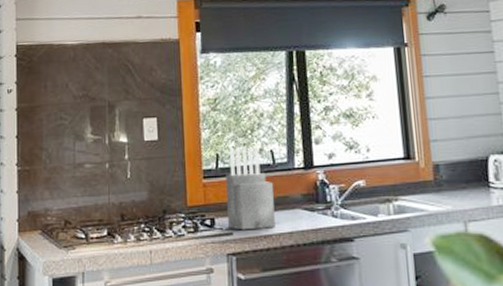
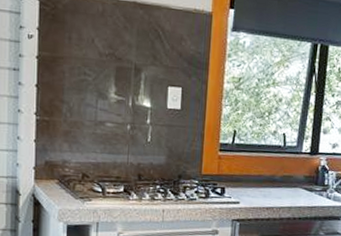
knife block: present [226,147,275,230] -> none [237,126,281,202]

